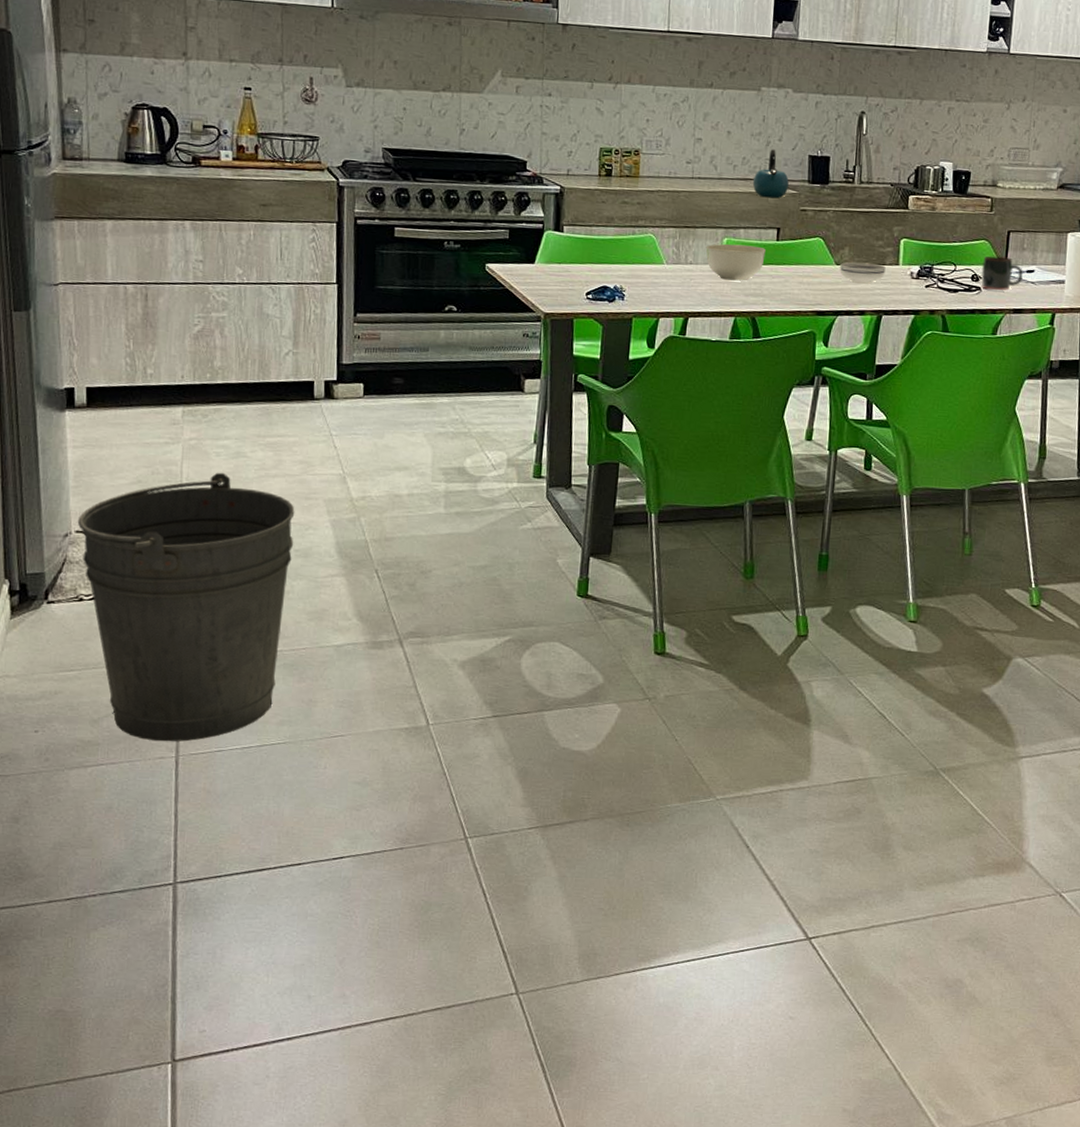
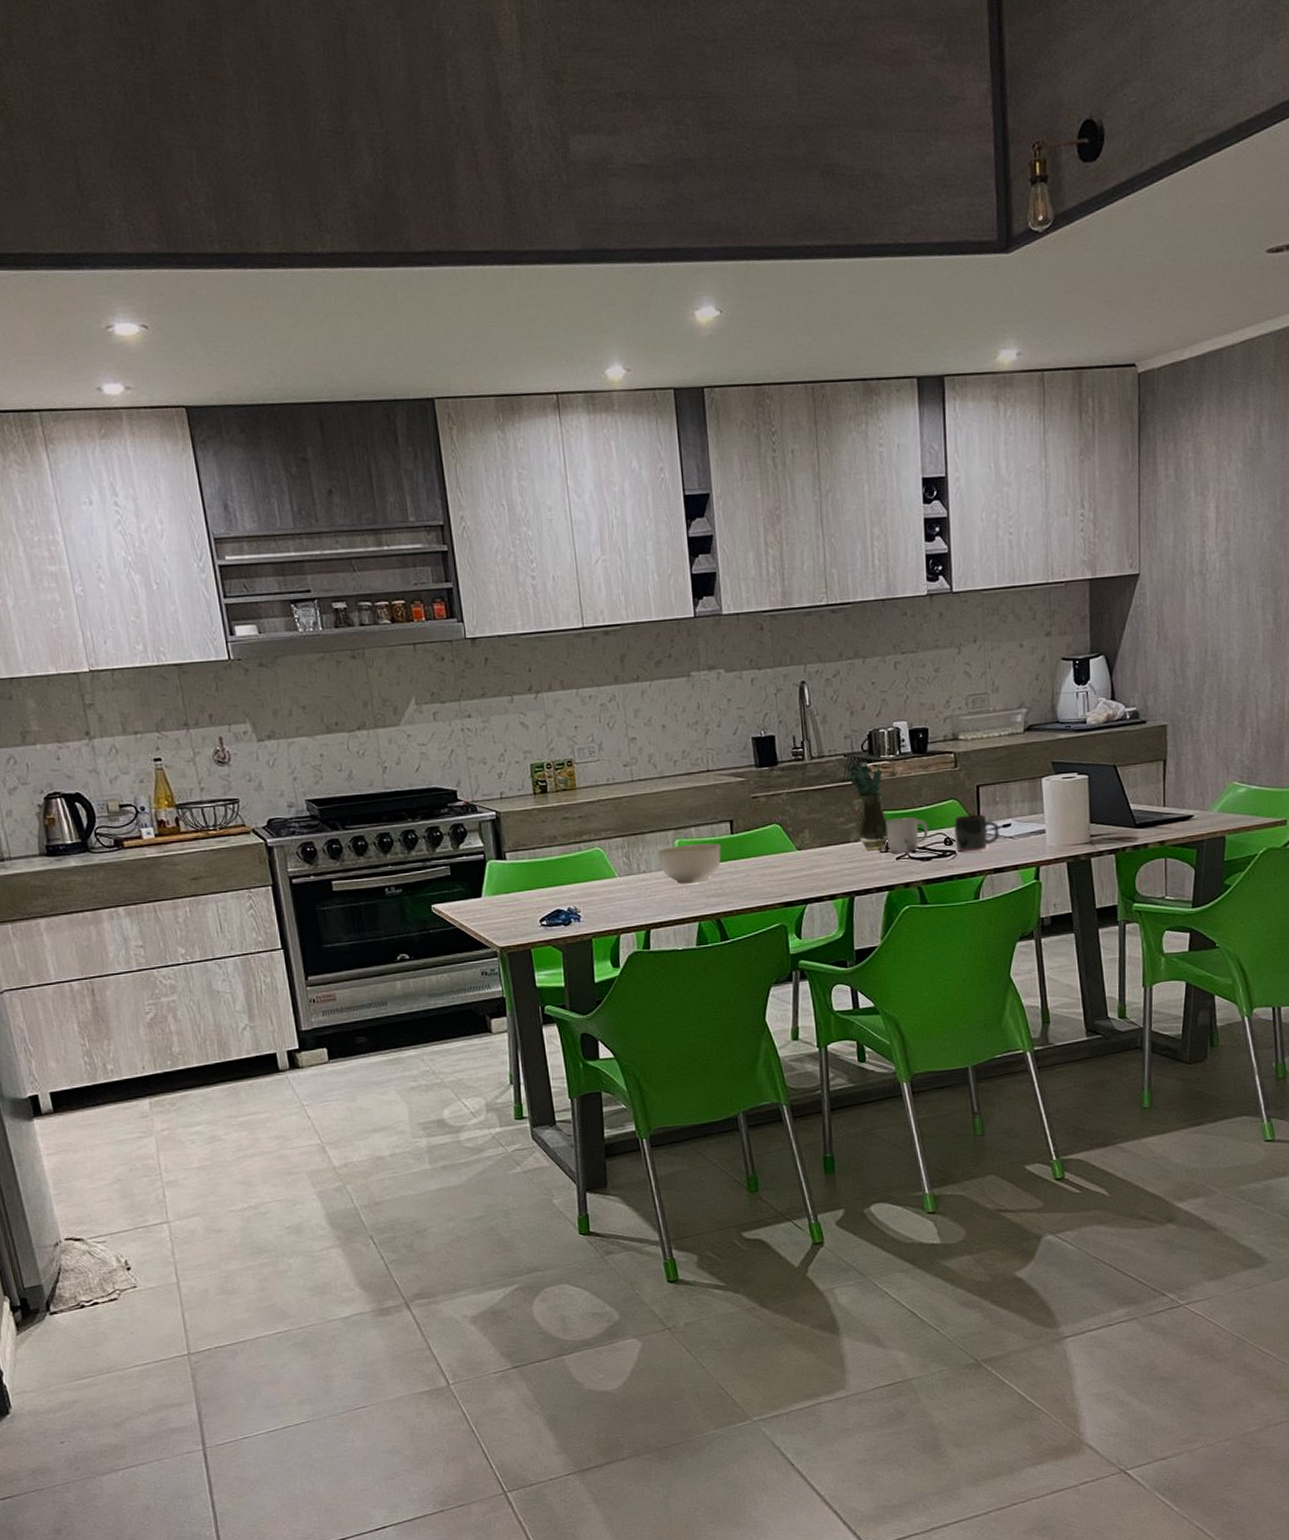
bucket: present [77,472,295,742] -> none [65,1159,290,1437]
kettle: present [752,149,789,199] -> none [696,737,735,790]
bowl: present [840,262,886,284] -> none [802,842,851,867]
vase: none [891,188,923,276] -> present [846,758,889,851]
mug: none [919,249,959,283] -> present [885,817,928,853]

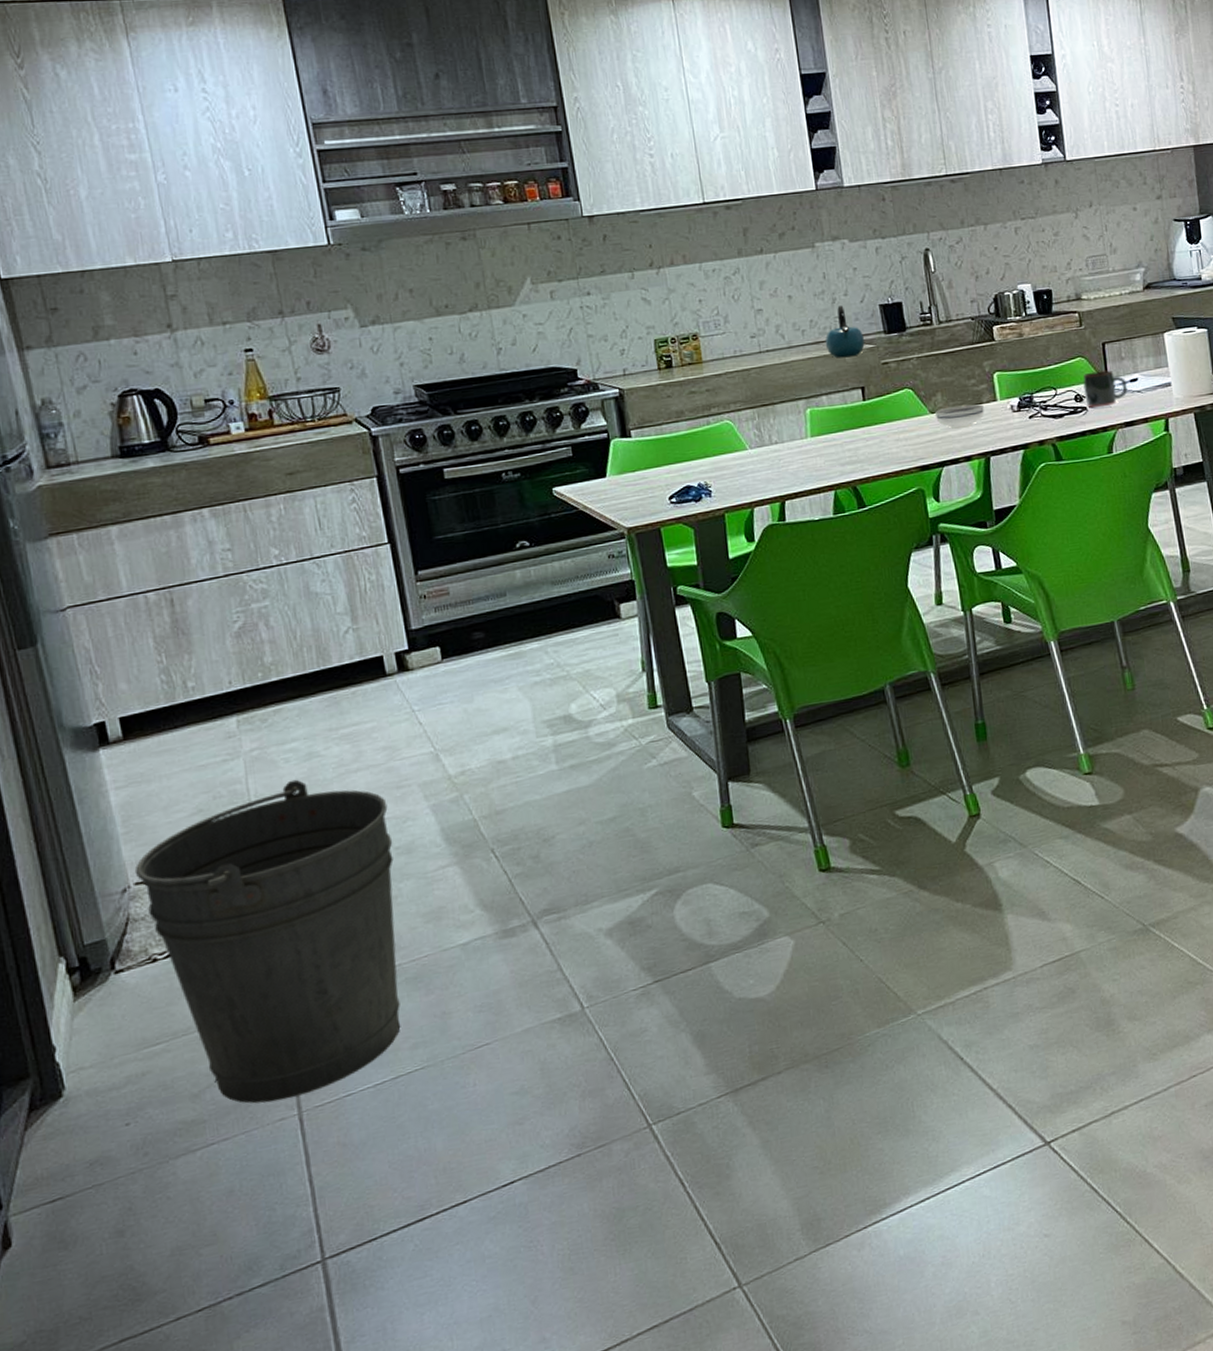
bucket: none [65,1159,290,1437] -> present [134,779,401,1104]
bowl: present [657,843,722,884] -> none [789,410,855,454]
kettle: none [696,737,735,790] -> present [825,305,865,358]
bowl: none [802,842,851,867] -> present [935,404,985,429]
vase: present [846,758,889,851] -> none [974,321,1021,411]
mug: present [885,817,928,853] -> none [1016,376,1059,412]

